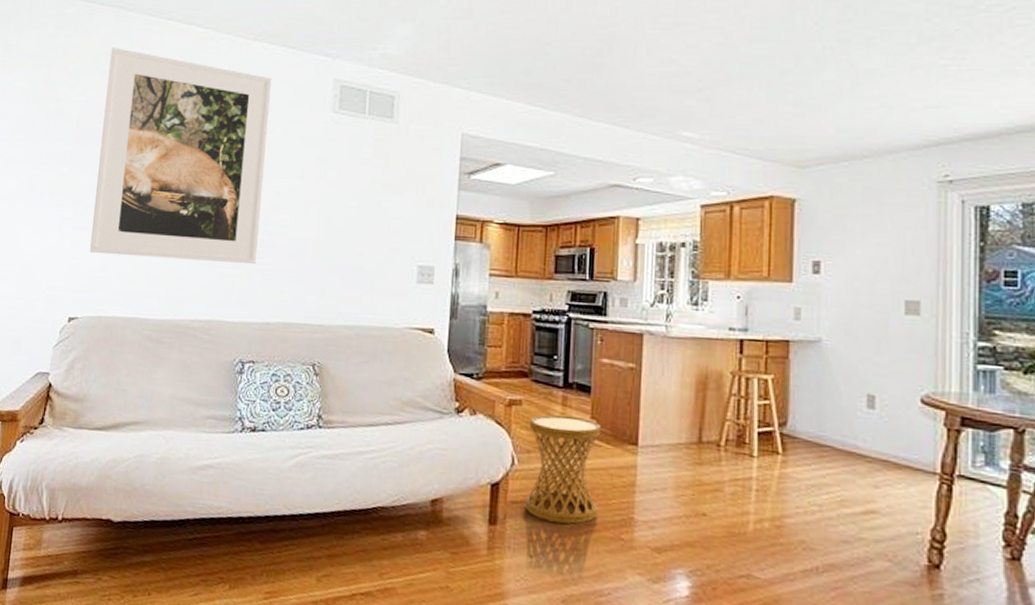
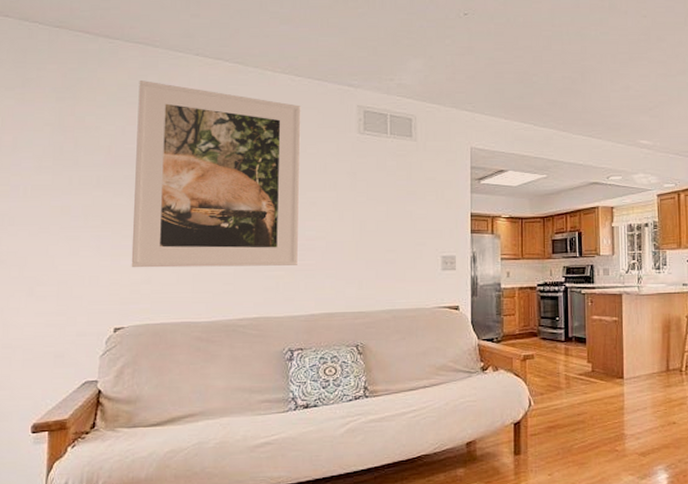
side table: present [524,414,601,525] -> none [540,362,598,447]

